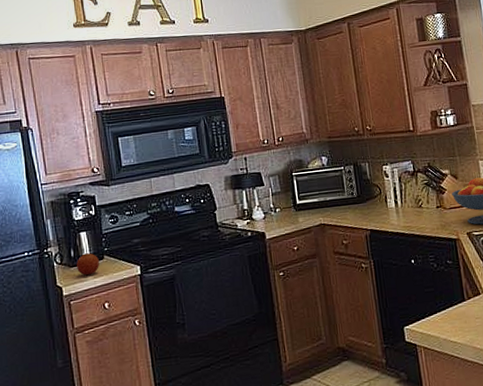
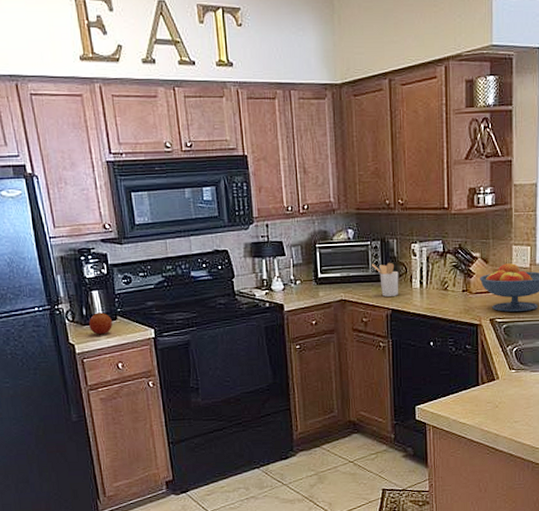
utensil holder: none [347,184,375,218] -> present [372,262,399,297]

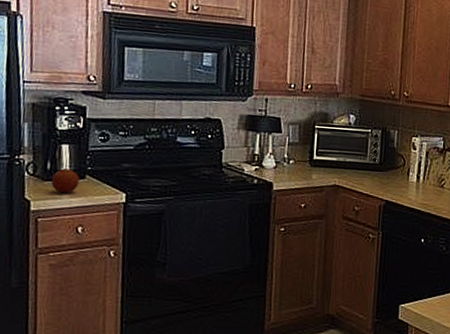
utensil holder: present [372,262,399,297] -> none [370,152,397,188]

